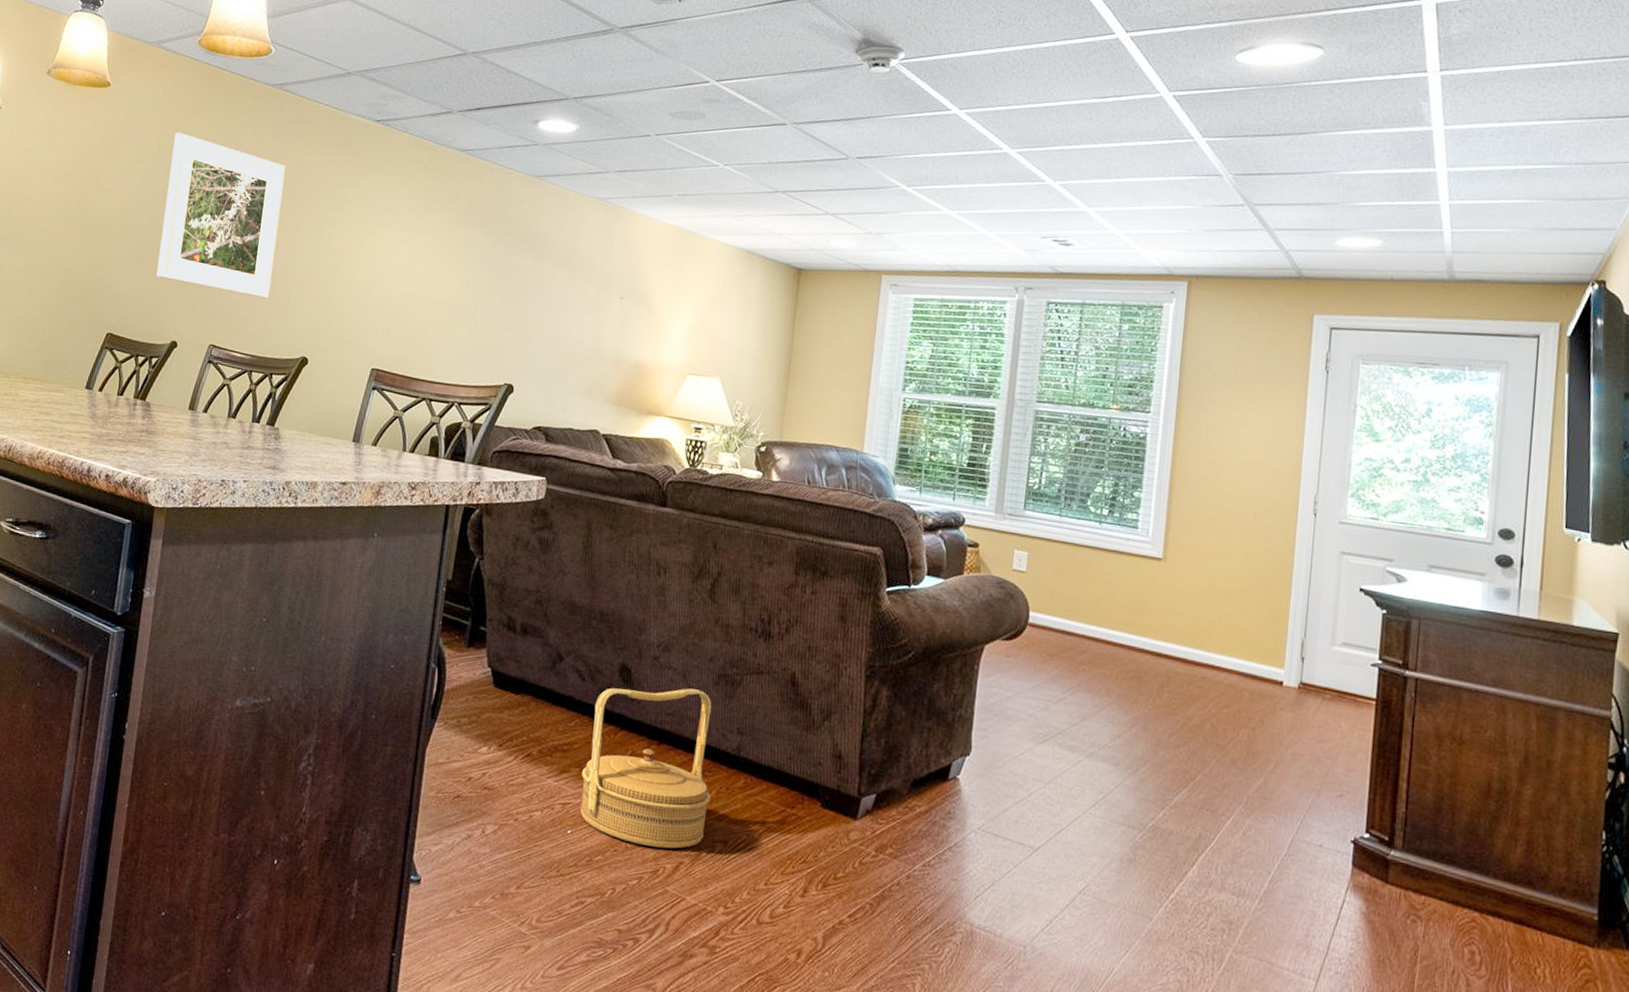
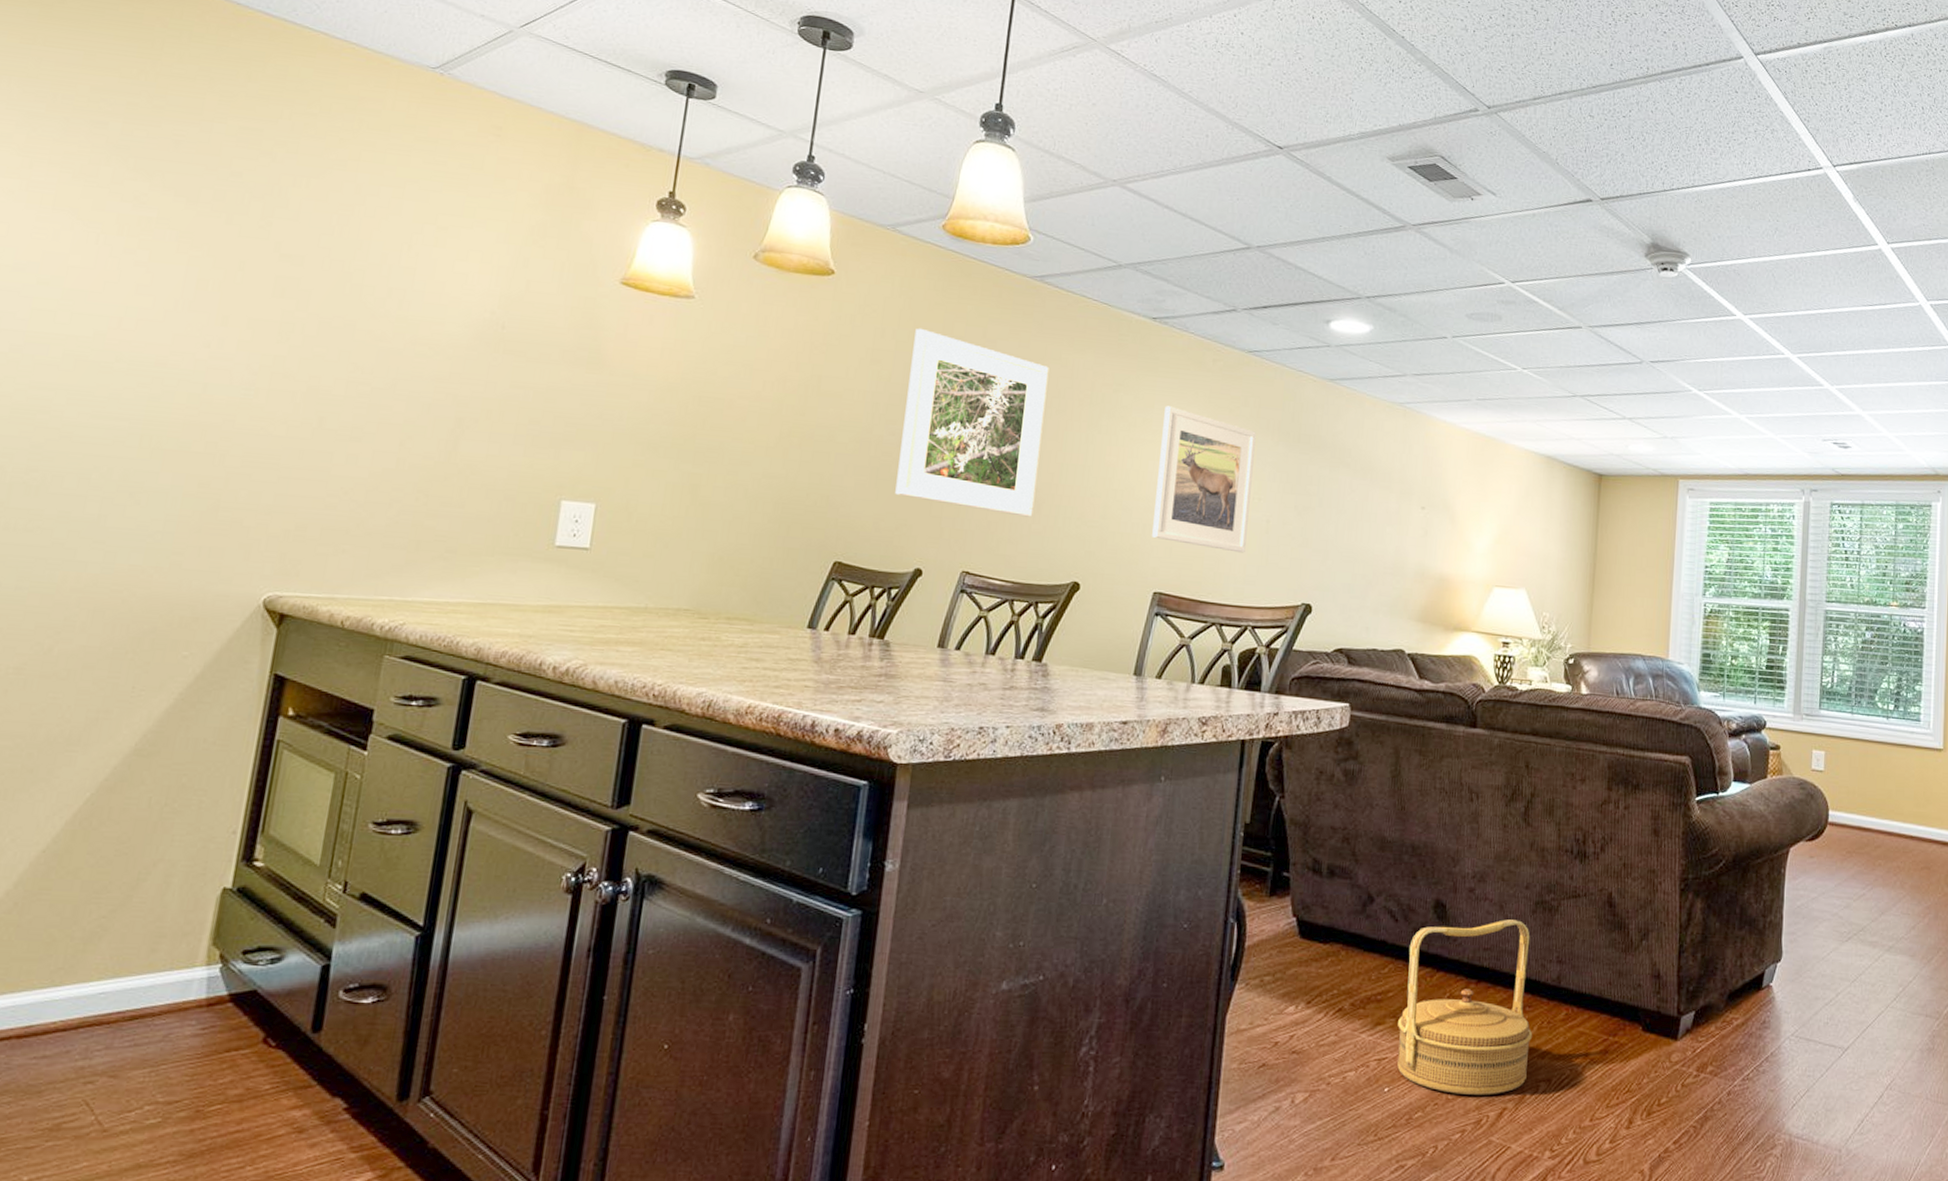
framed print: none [371,200,467,336] -> present [1152,406,1256,553]

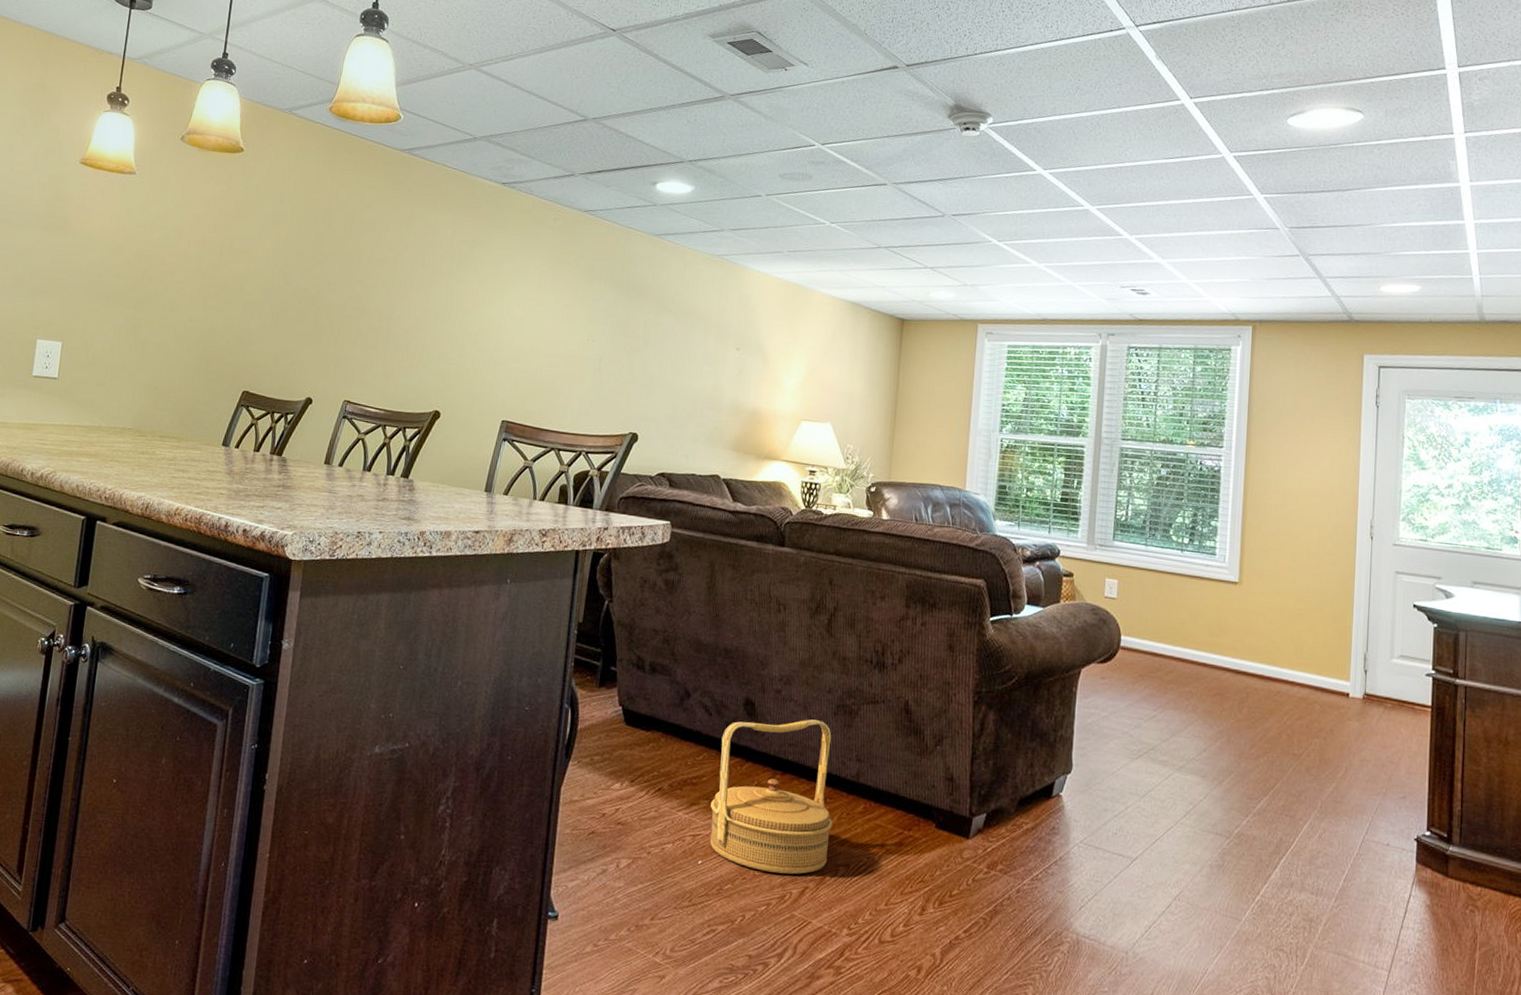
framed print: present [895,328,1049,517] -> none [291,195,416,355]
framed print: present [1152,406,1256,553] -> none [501,259,591,388]

